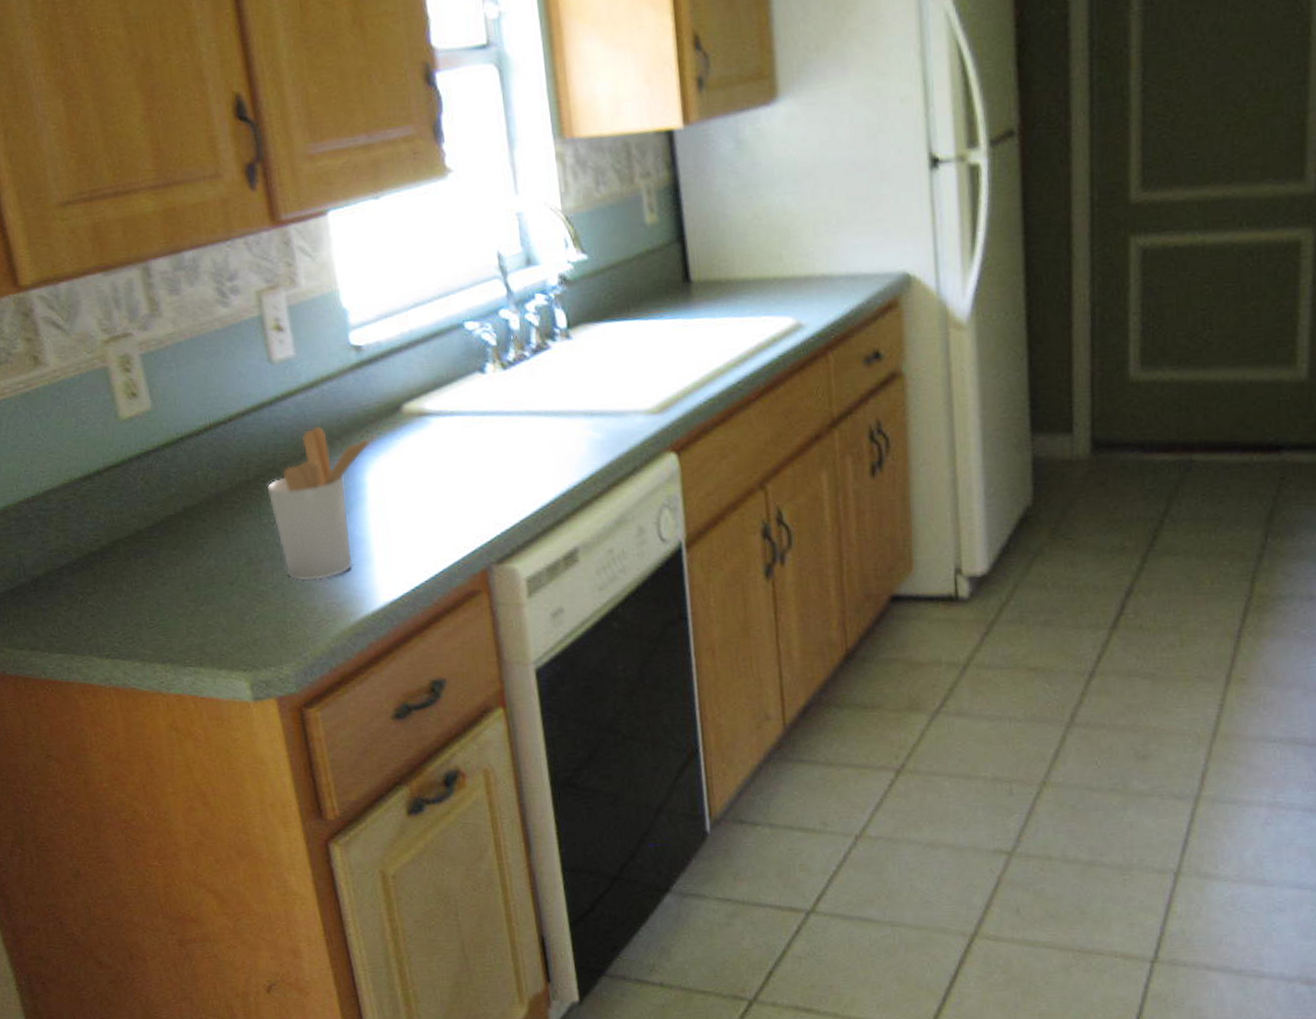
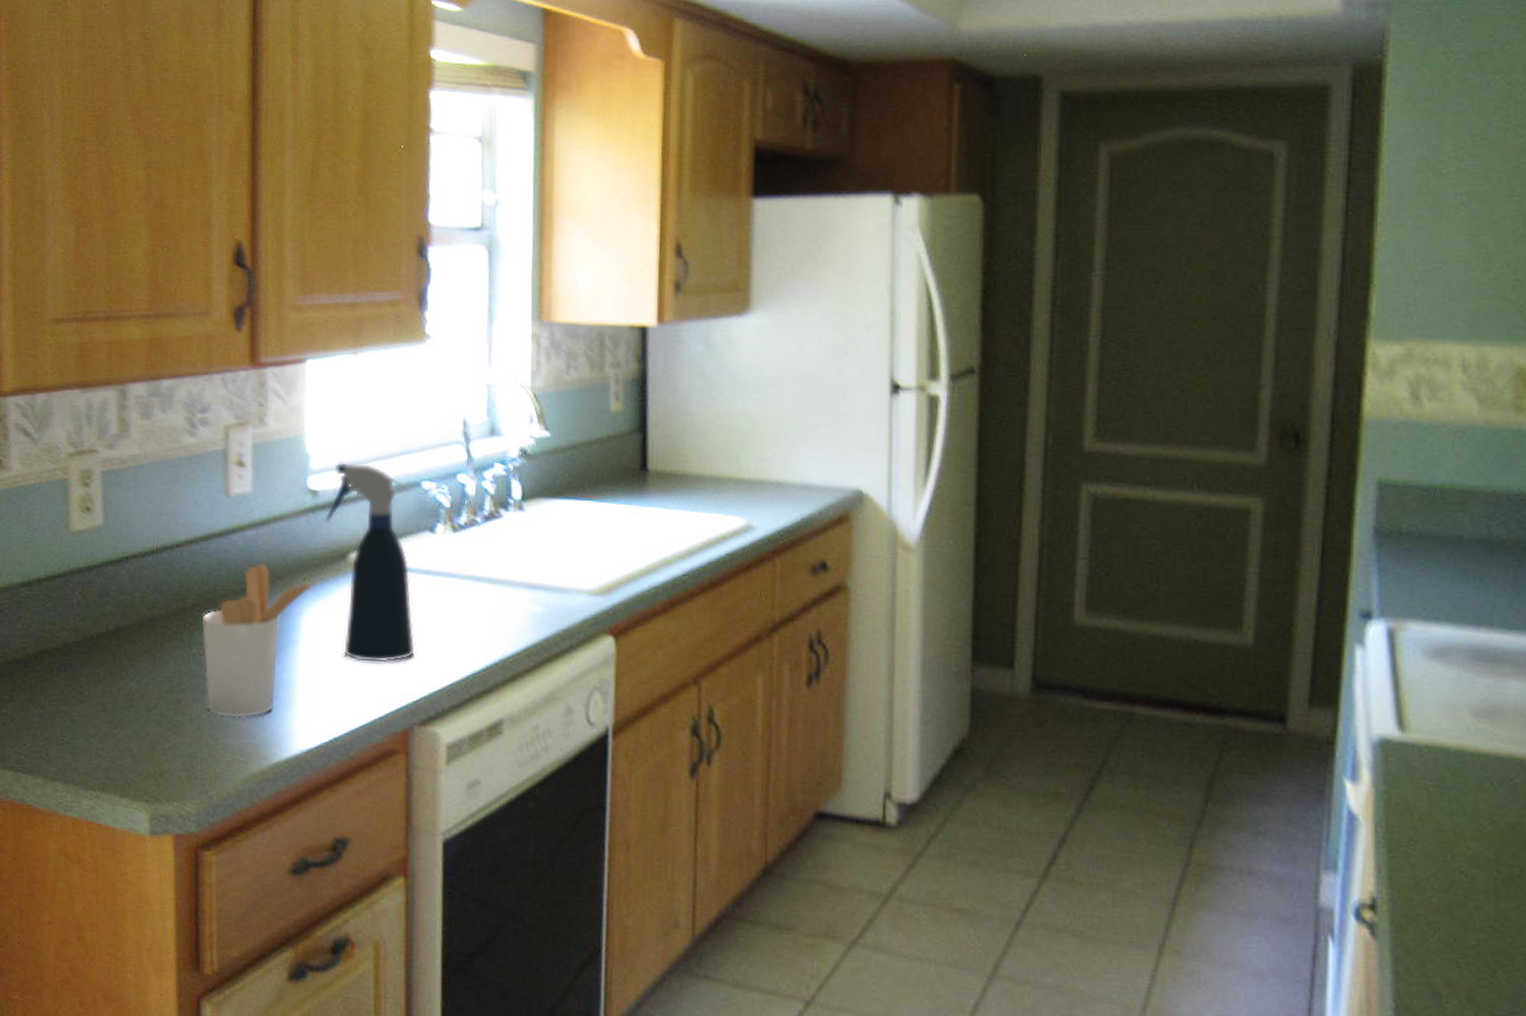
spray bottle: none [372,310,482,511] -> present [324,462,415,664]

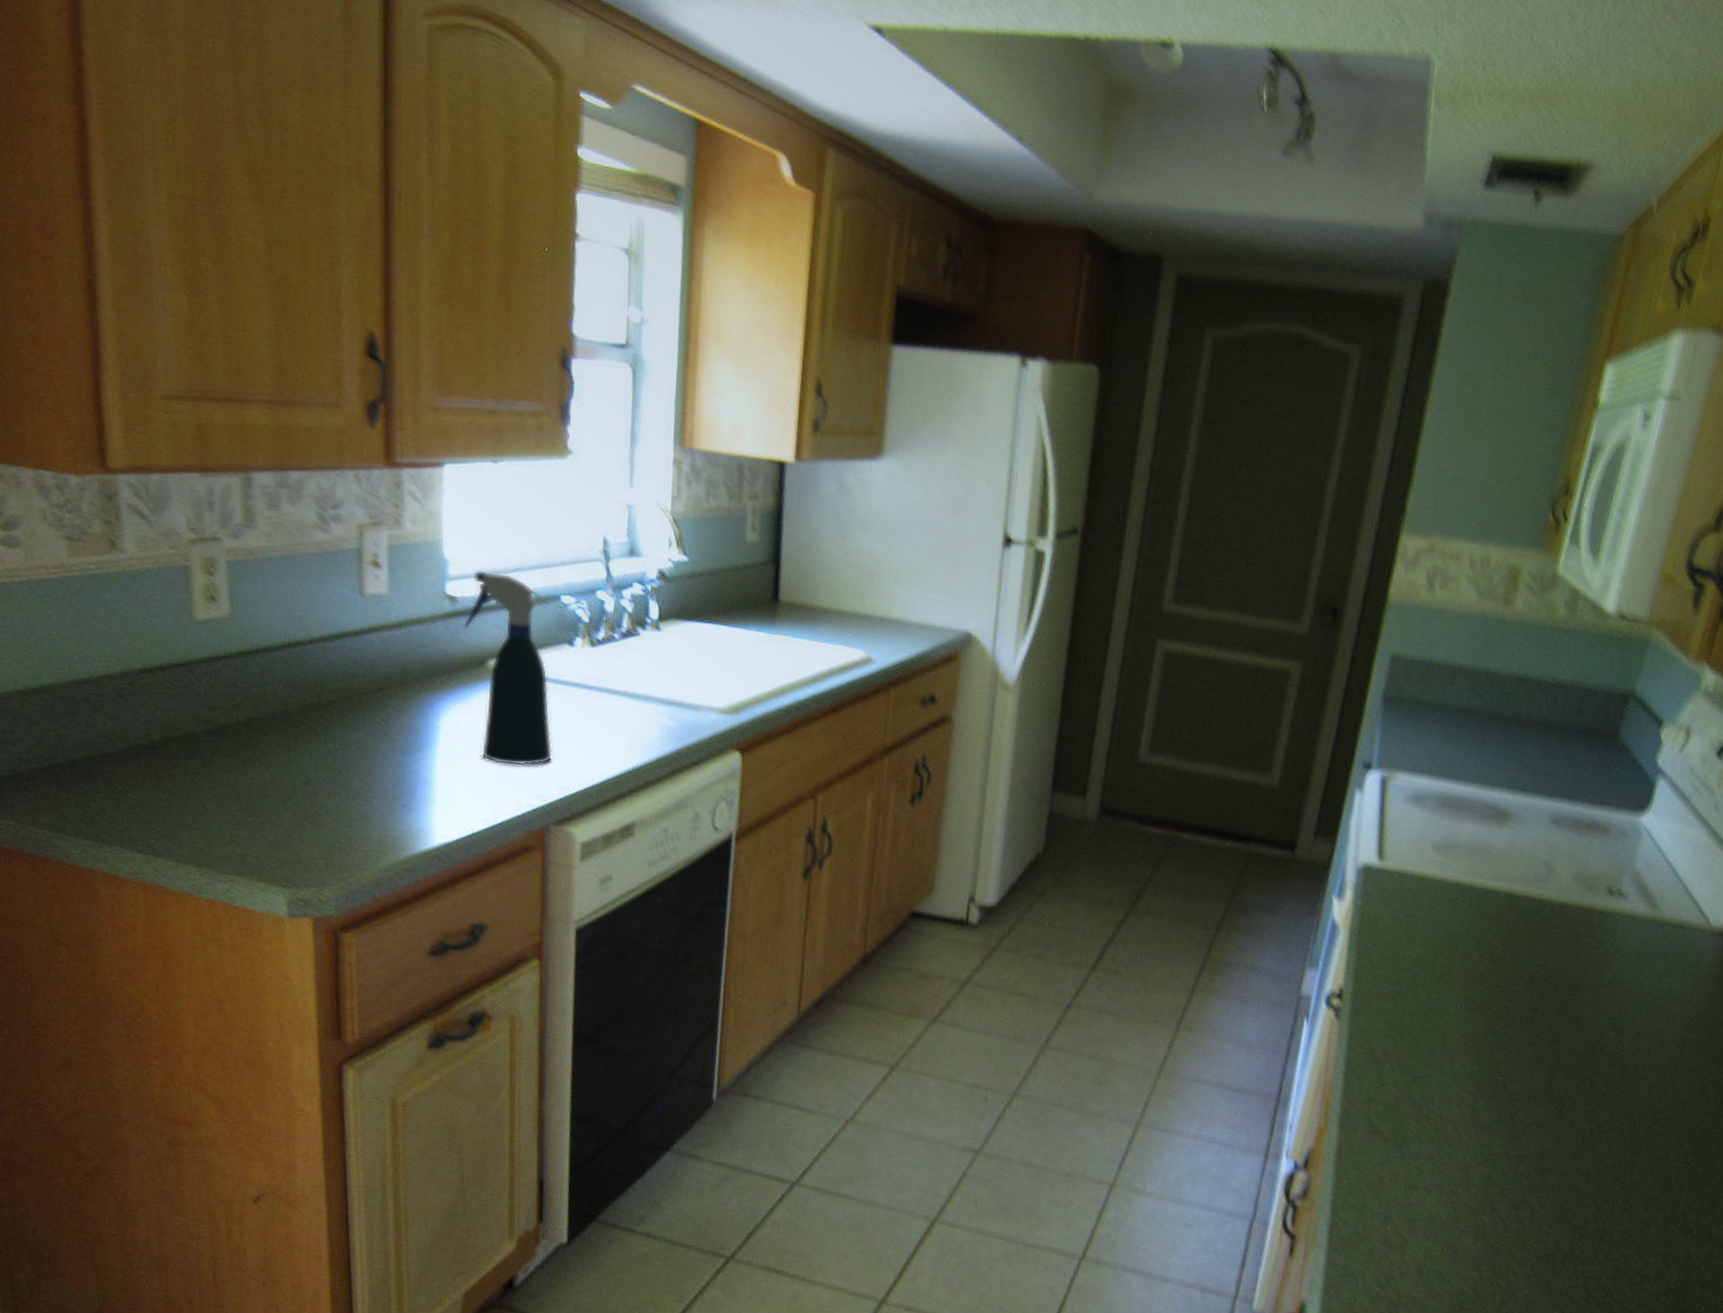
utensil holder: present [201,564,319,718] -> none [337,665,457,812]

